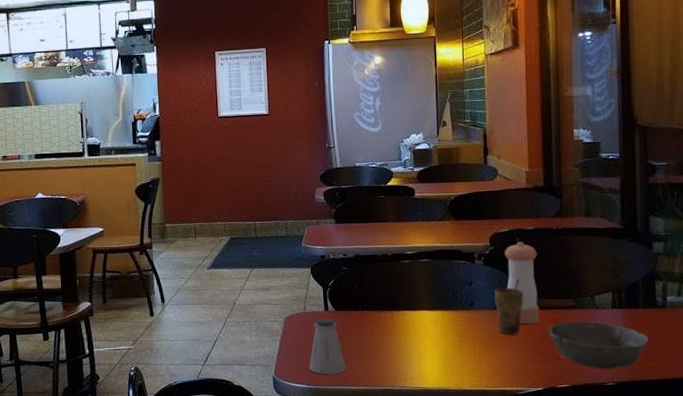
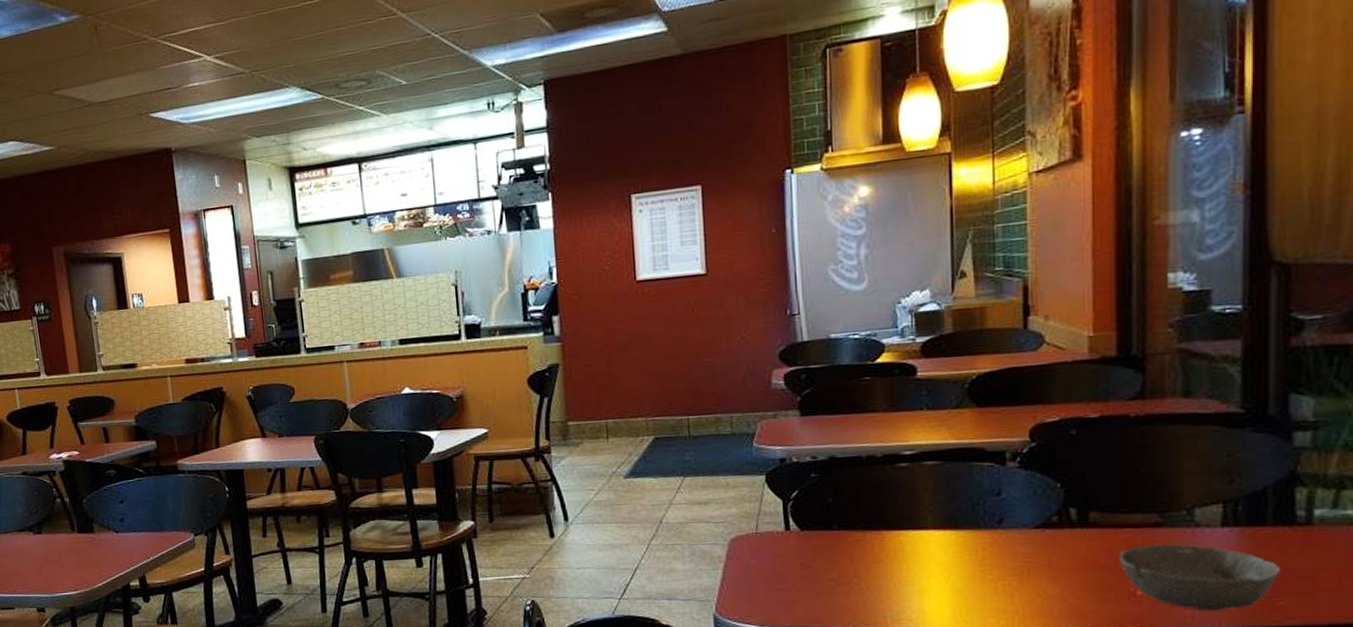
saltshaker: present [309,318,347,375] -> none [763,540,816,613]
cup: present [494,279,524,334] -> none [1036,487,1080,562]
pepper shaker: present [504,242,540,325] -> none [1052,435,1105,549]

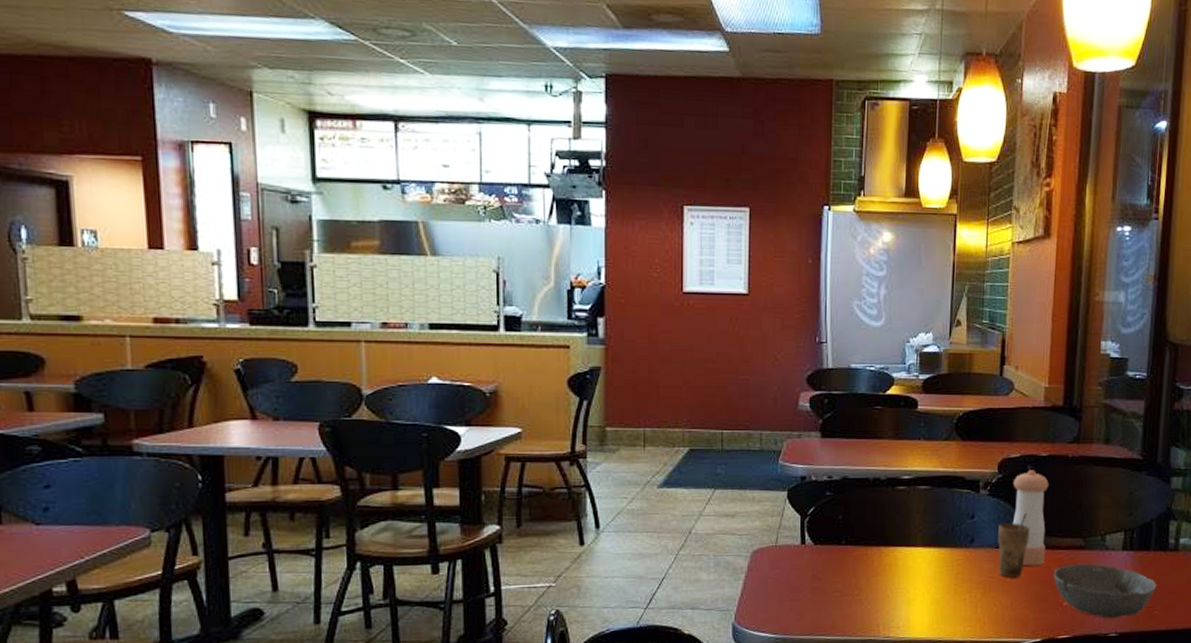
cup: none [1036,487,1080,562] -> present [998,513,1030,577]
pepper shaker: none [1052,435,1105,549] -> present [1012,470,1049,566]

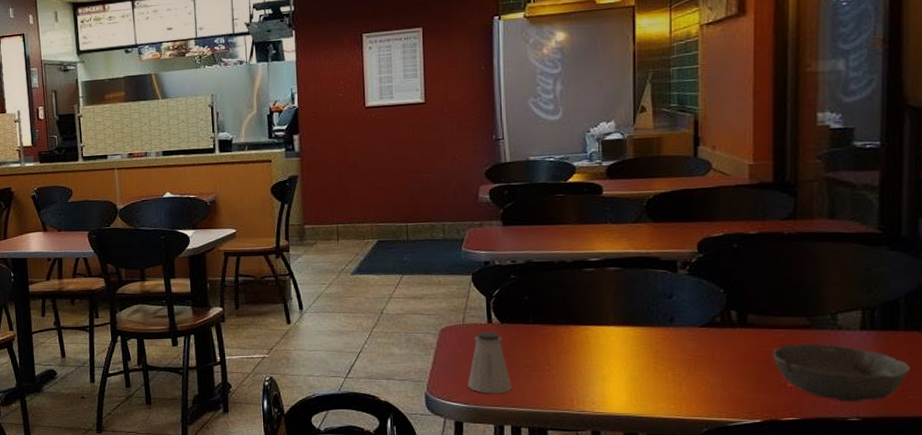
saltshaker: none [777,554,822,622] -> present [468,332,513,394]
cup: present [998,513,1030,577] -> none [702,292,740,356]
pepper shaker: present [1012,470,1049,566] -> none [716,248,761,346]

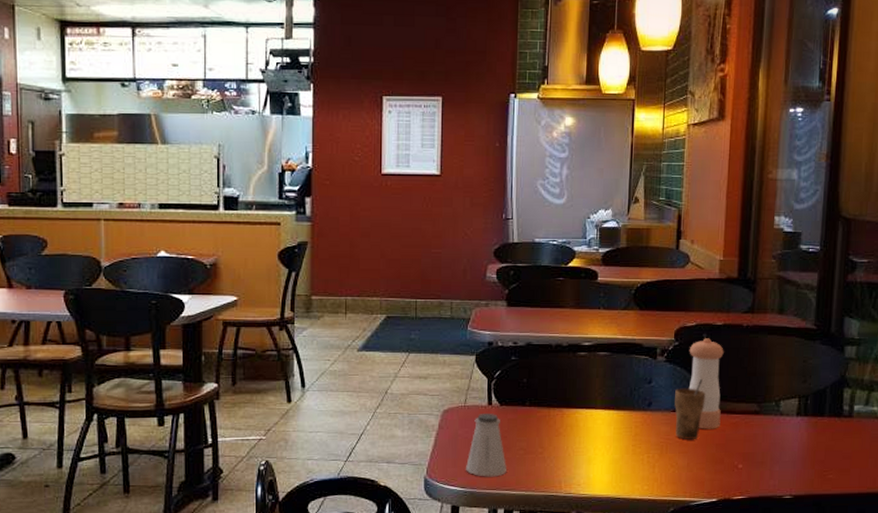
cup: none [702,292,740,356] -> present [674,379,706,439]
pepper shaker: none [716,248,761,346] -> present [688,338,724,429]
bowl: present [772,343,911,401] -> none [729,427,832,481]

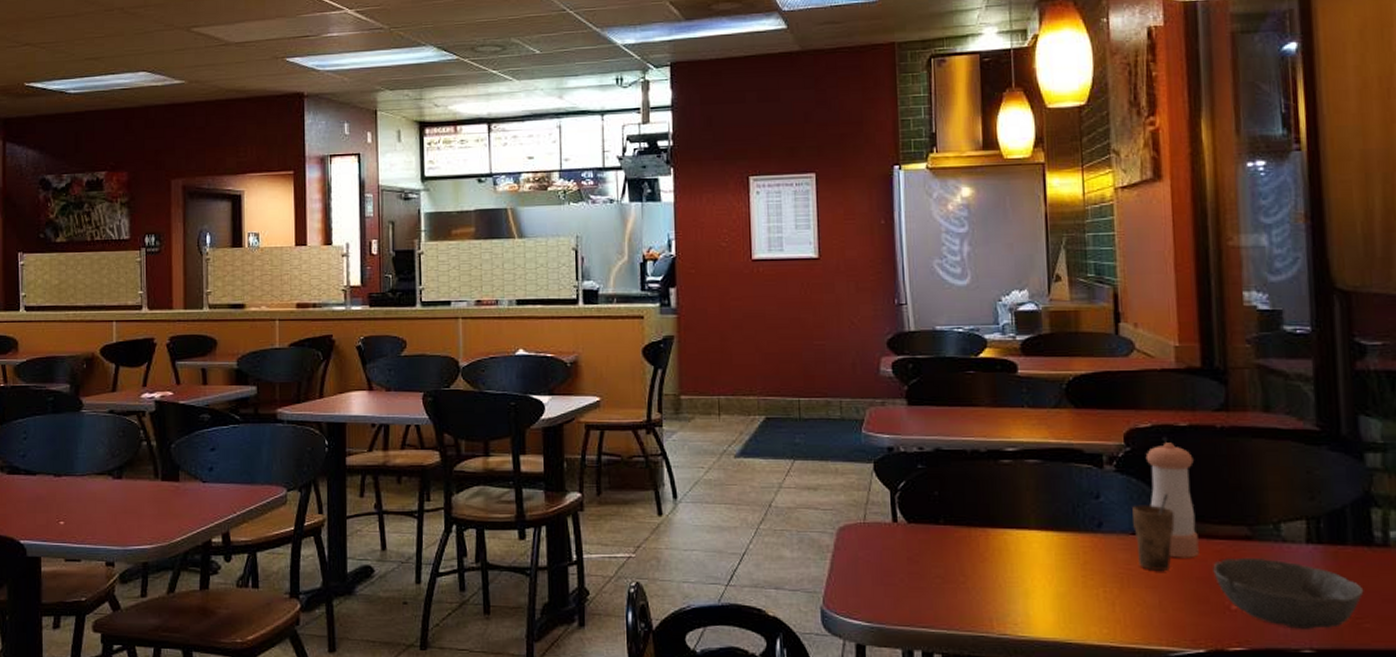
saltshaker: present [466,414,507,477] -> none [870,533,923,610]
bowl: none [729,427,832,481] -> present [1213,557,1364,629]

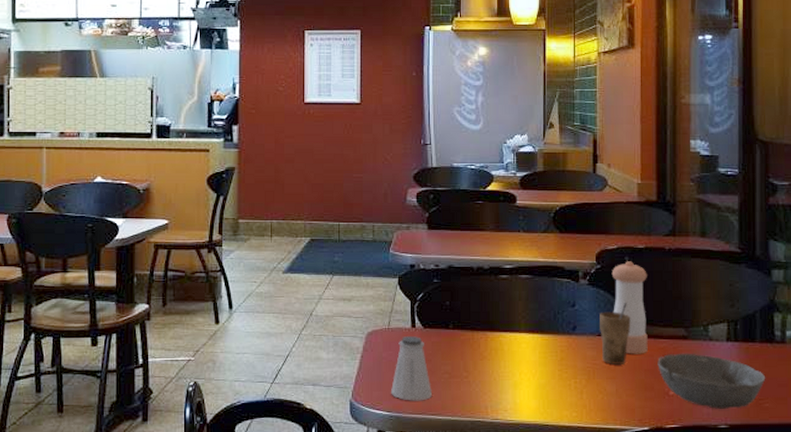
saltshaker: none [870,533,923,610] -> present [391,336,433,401]

